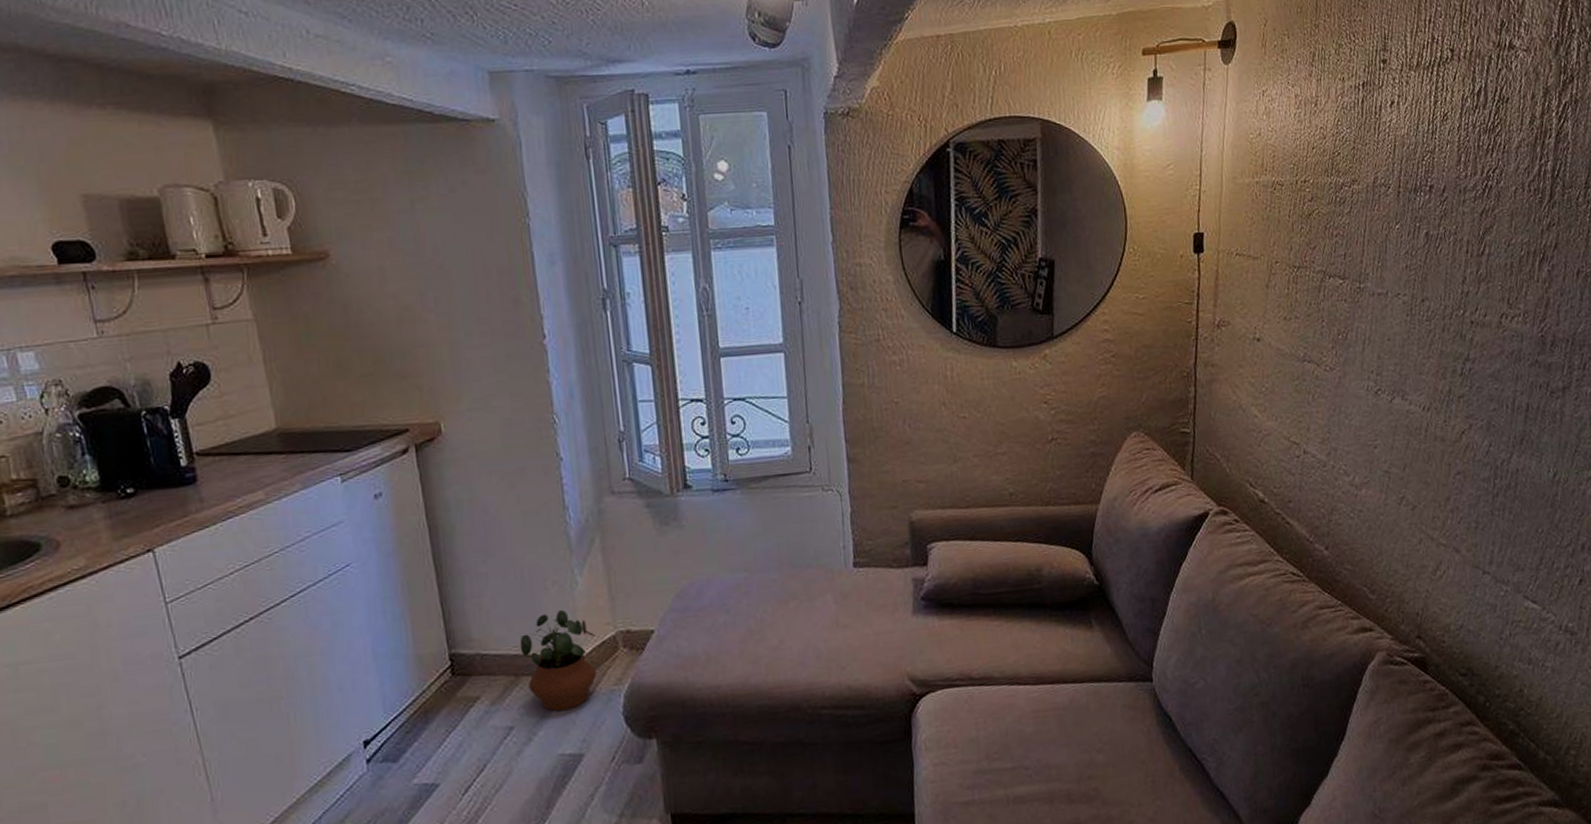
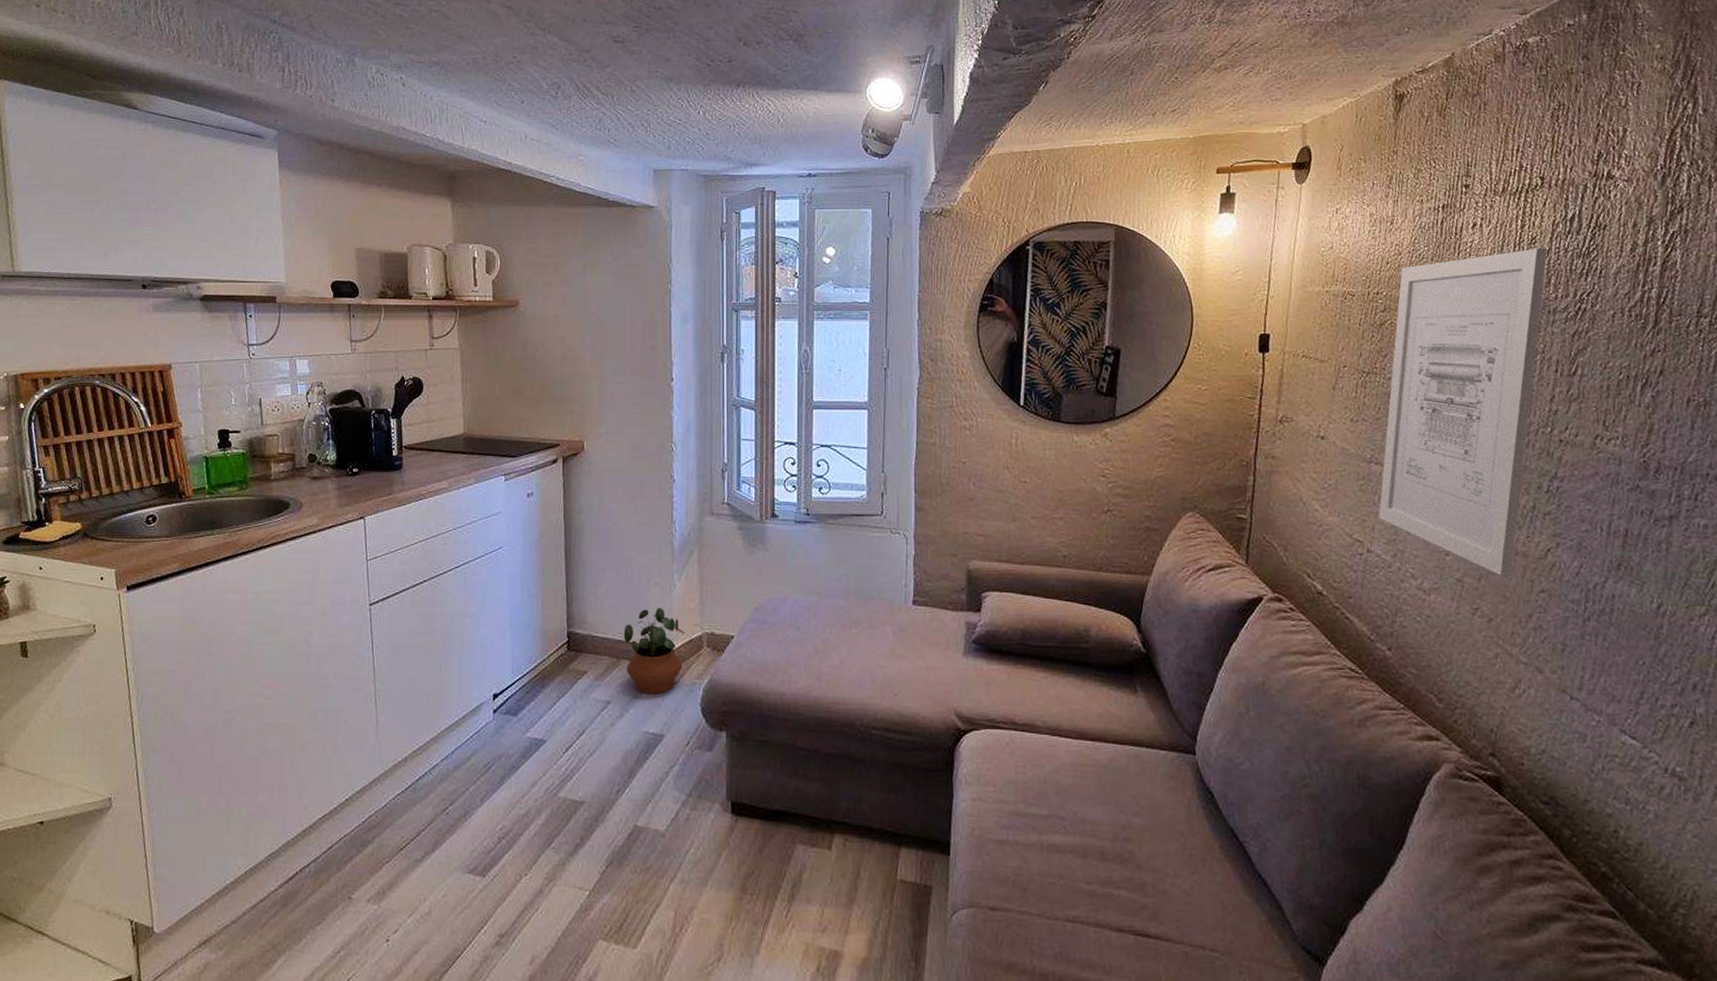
wall art: none [1313,124,1458,463] -> present [1379,248,1548,577]

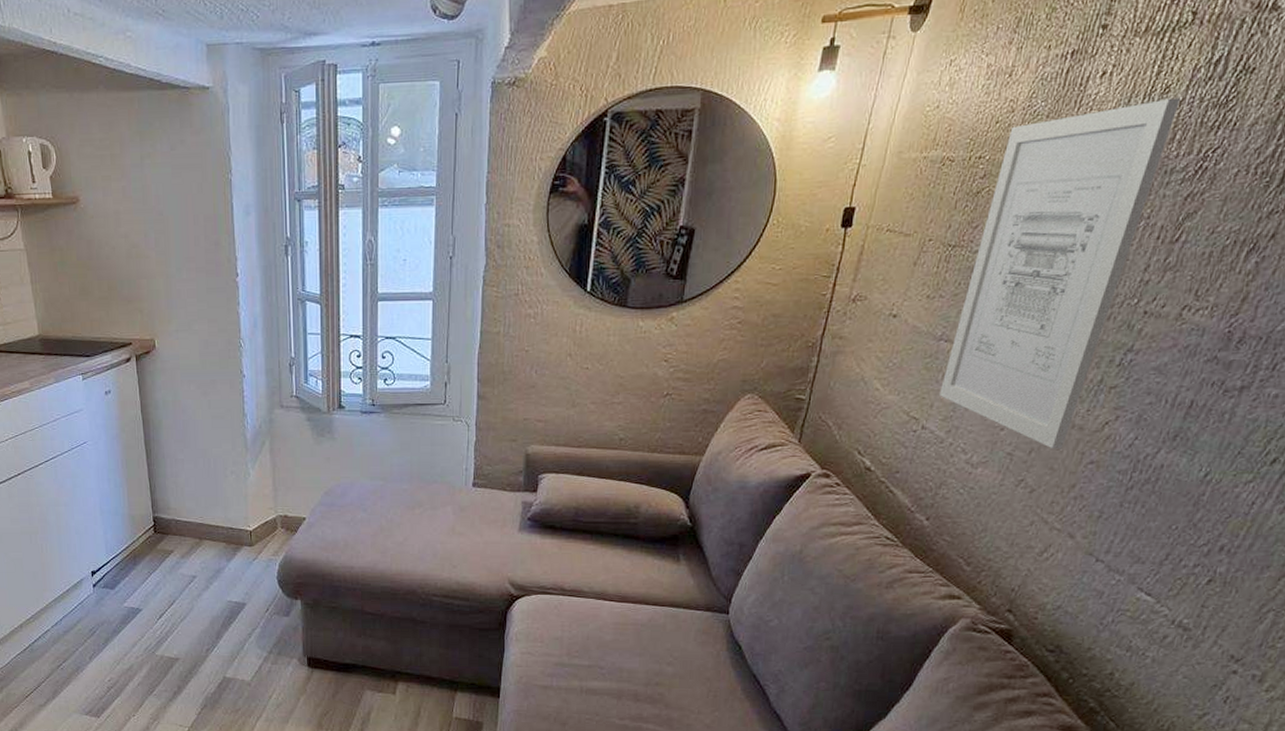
potted plant: present [623,608,685,695] -> none [204,494,260,570]

